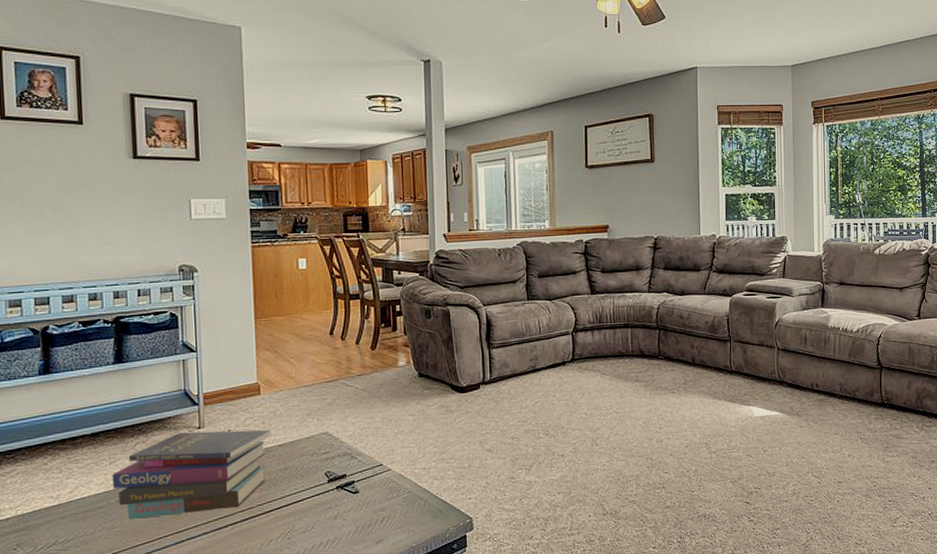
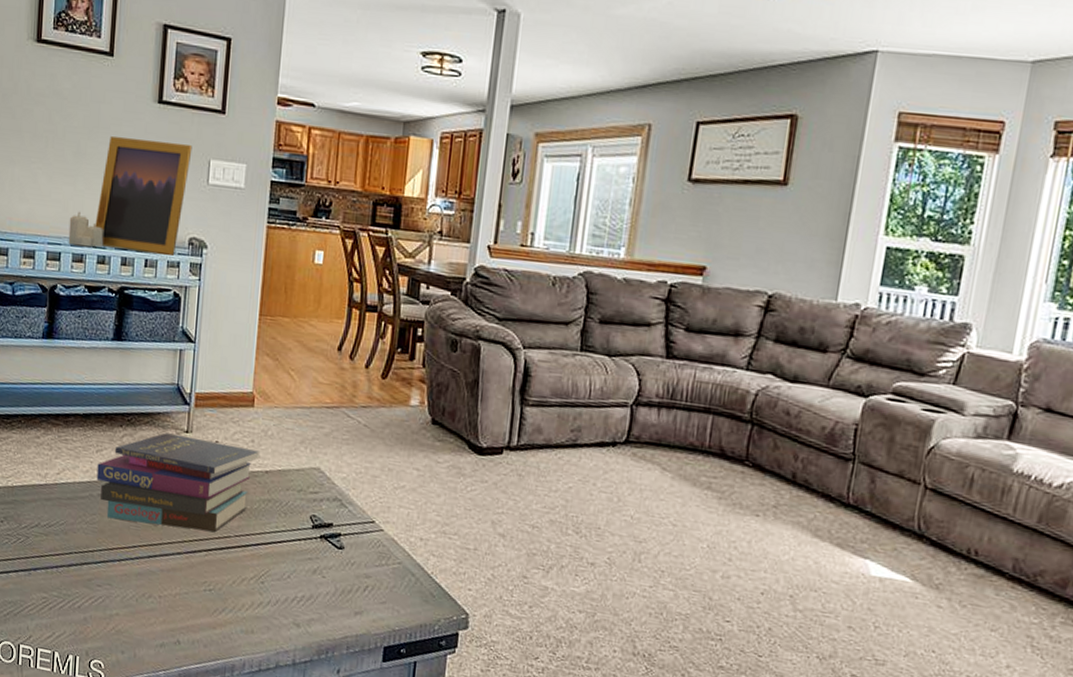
candle: none [55,258,94,289] -> present [68,211,105,248]
picture frame: none [82,190,172,285] -> present [95,136,193,256]

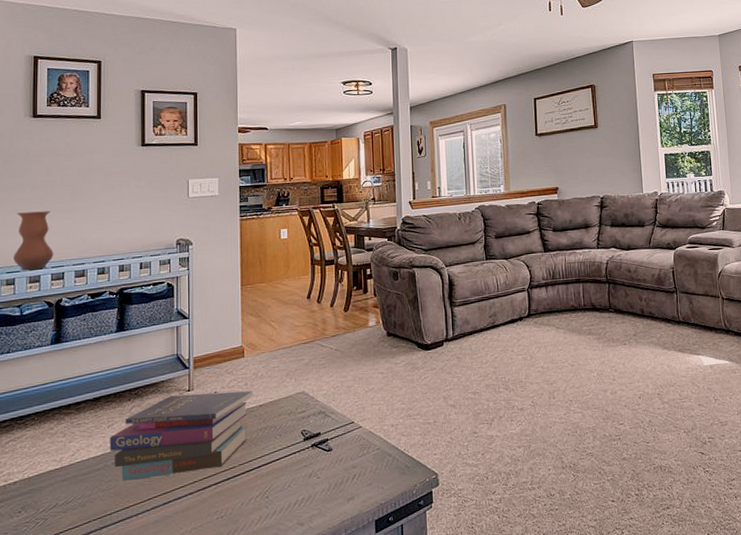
vase: none [8,166,51,243] -> present [13,211,54,270]
candle: present [68,211,105,248] -> none [70,237,103,265]
picture frame: present [95,136,193,256] -> none [94,172,173,260]

